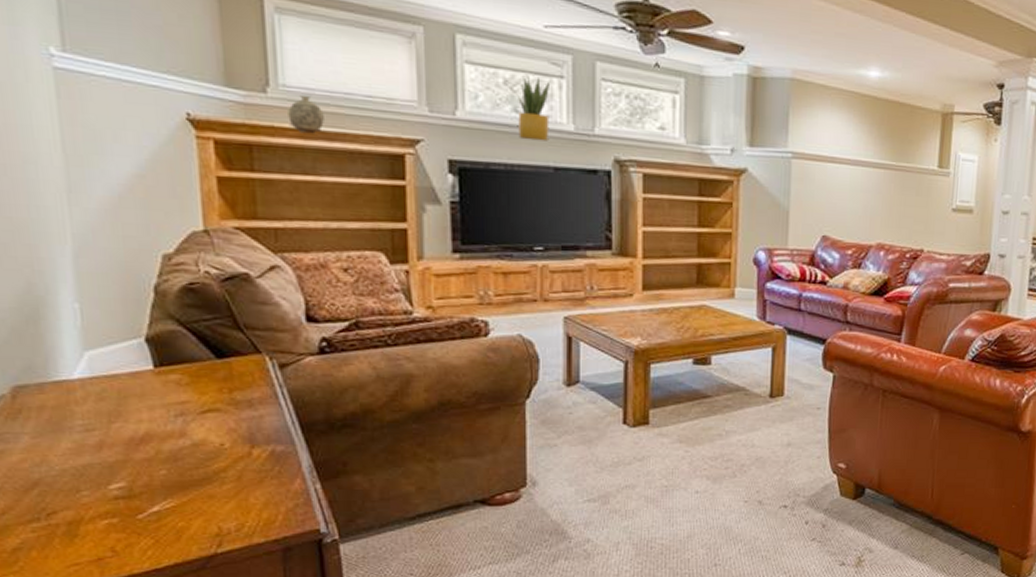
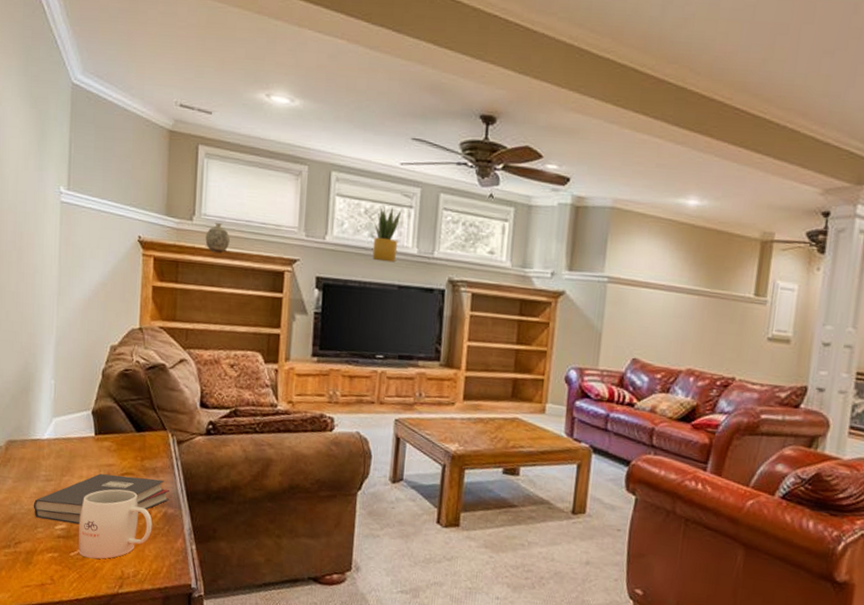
hardback book: none [68,412,276,480] -> present [33,473,169,525]
mug: none [144,429,257,518] -> present [78,489,153,560]

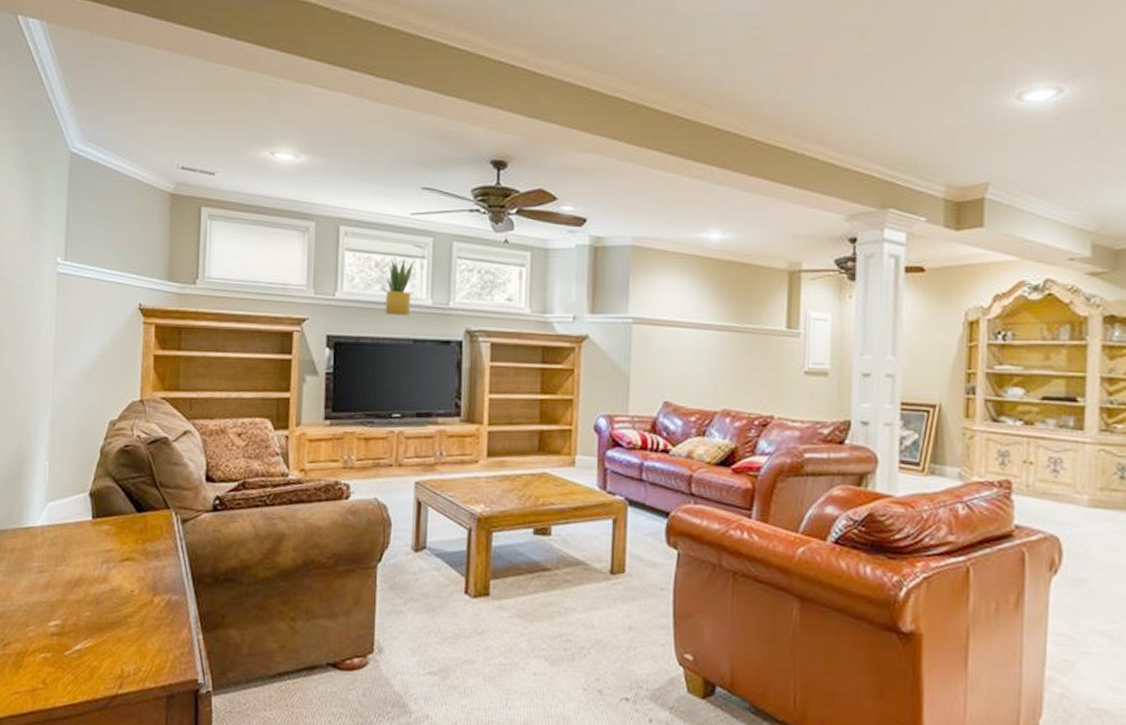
hardback book: present [33,473,169,525] -> none [24,561,173,619]
mug: present [78,489,153,560] -> none [73,576,155,657]
decorative vase: present [205,223,230,254] -> none [209,285,235,317]

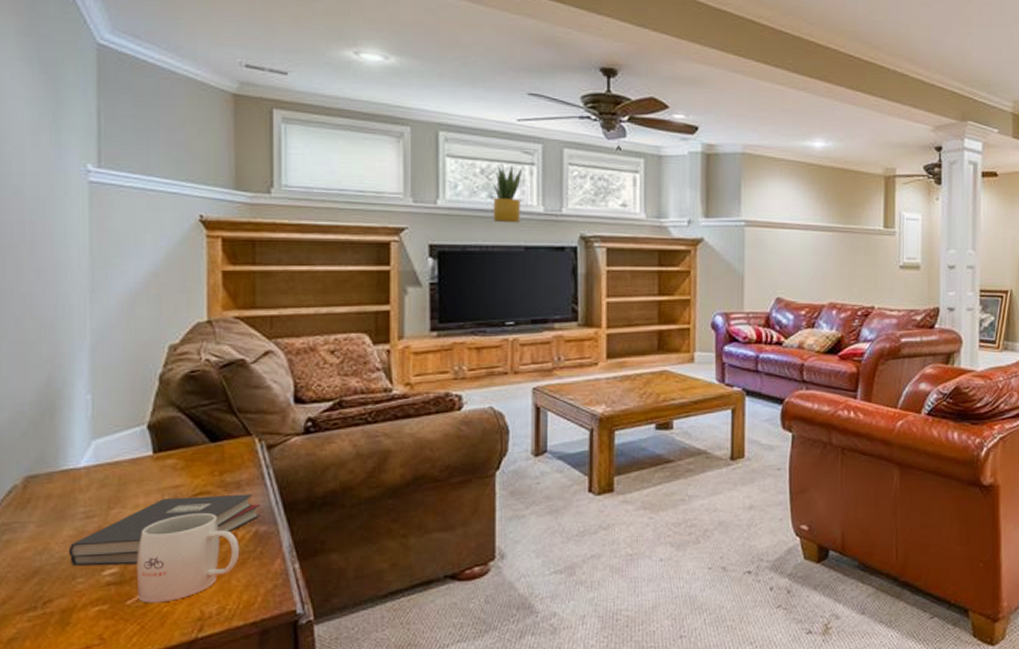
hardback book: none [24,561,173,619] -> present [68,494,260,566]
mug: none [73,576,155,657] -> present [136,512,240,604]

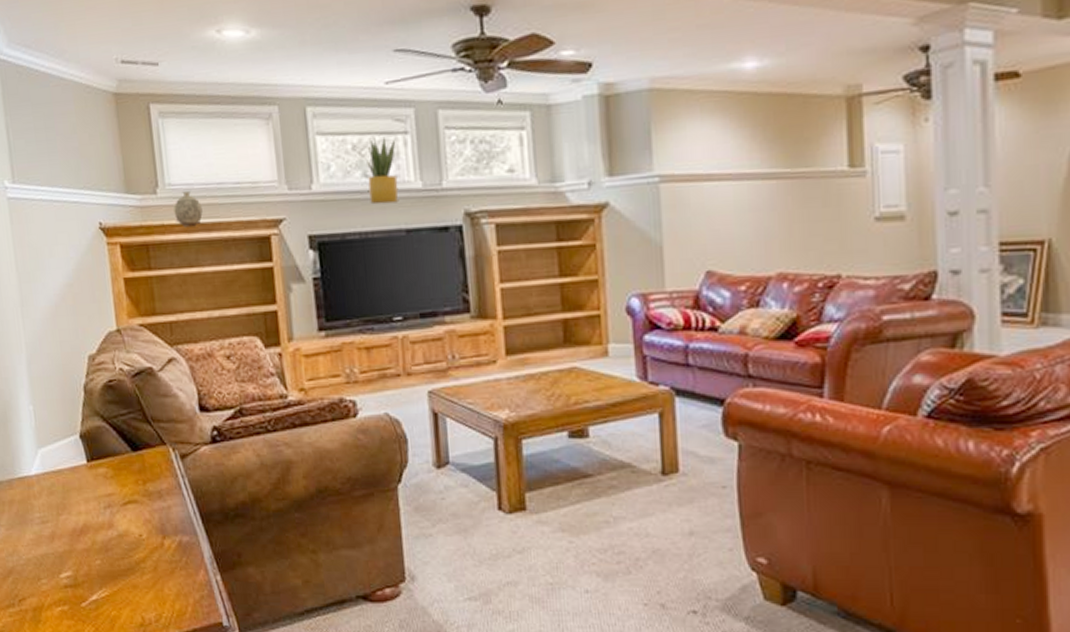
hardback book: present [68,494,260,566] -> none [31,503,182,569]
mug: present [136,512,240,604] -> none [84,521,169,607]
decorative vase: none [288,194,320,228] -> present [174,191,203,228]

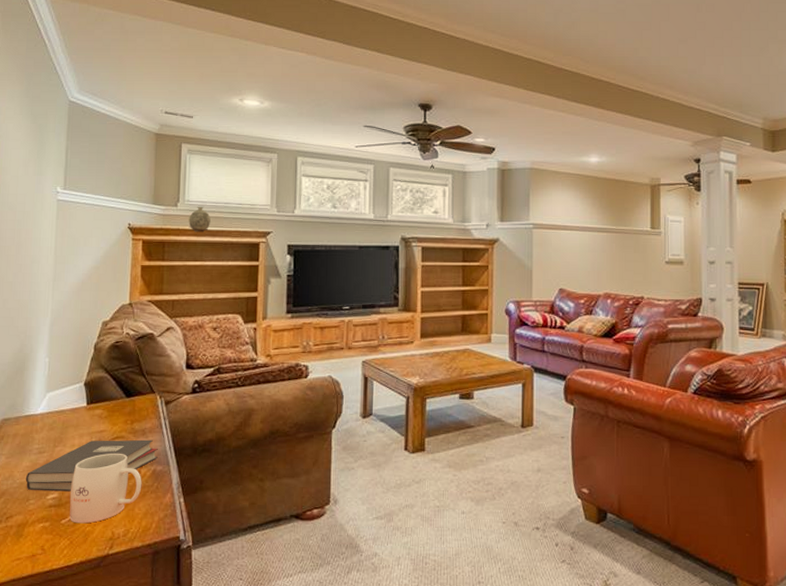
hardback book: none [31,503,182,569] -> present [25,439,158,492]
mug: none [84,521,169,607] -> present [69,453,142,524]
planter: present [365,136,399,204] -> none [335,182,359,227]

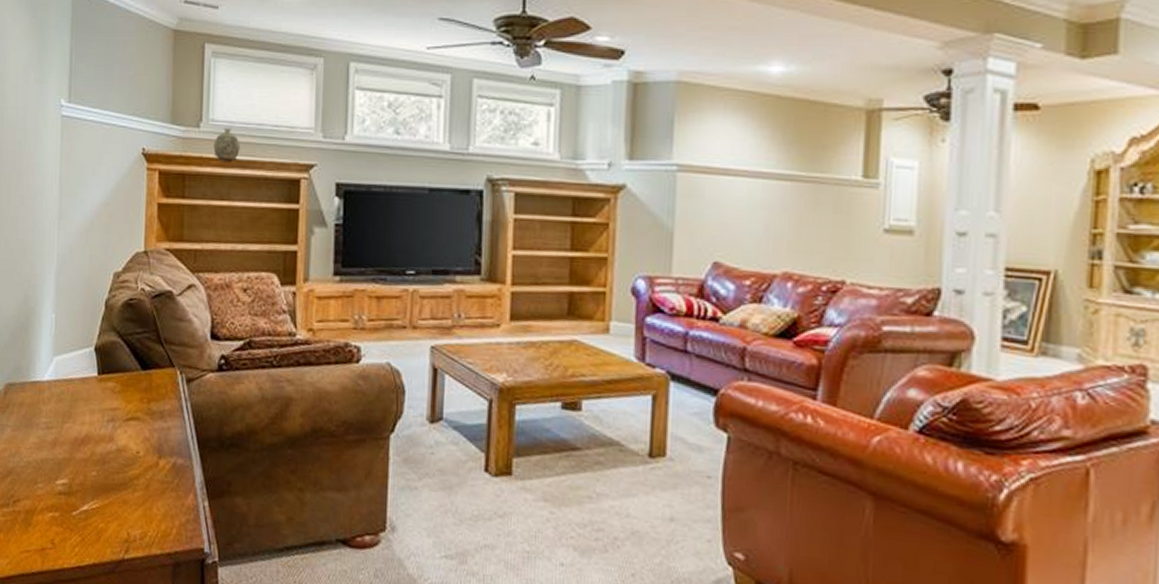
hardback book: present [25,439,158,492] -> none [33,419,179,479]
mug: present [69,453,142,524] -> none [80,436,161,519]

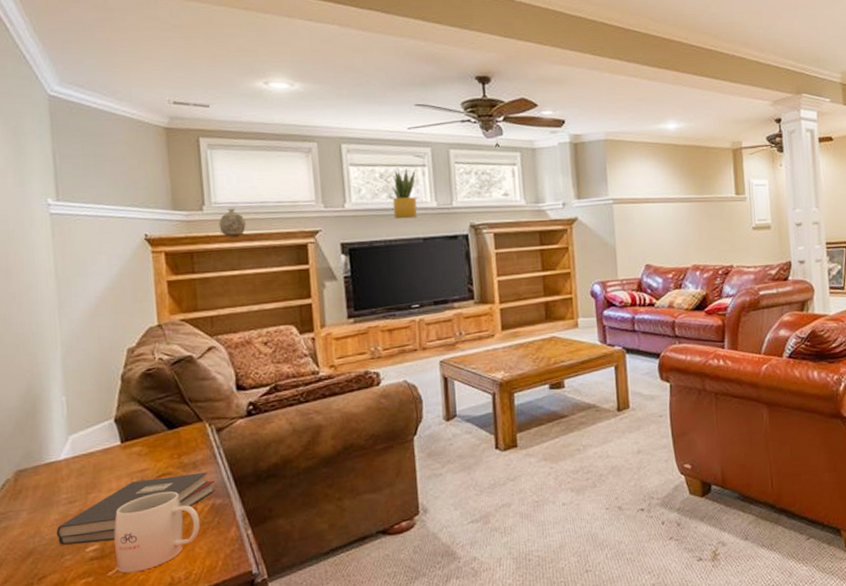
hardback book: none [33,419,179,479] -> present [56,472,215,545]
mug: none [80,436,161,519] -> present [113,491,201,574]
planter: none [398,98,430,162] -> present [390,168,418,219]

